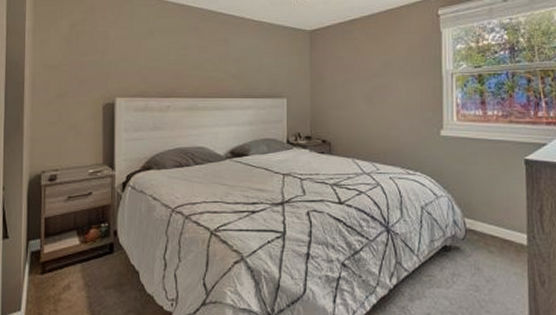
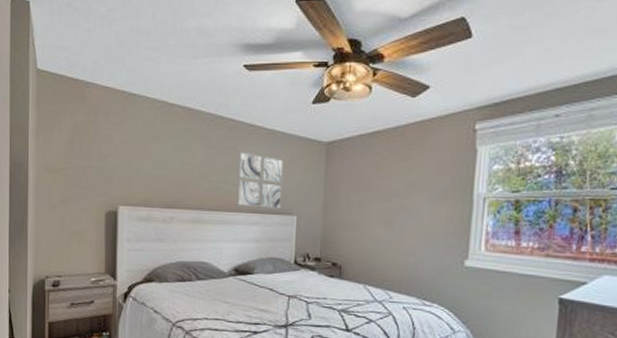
wall art: none [229,41,272,93] -> present [236,151,284,209]

